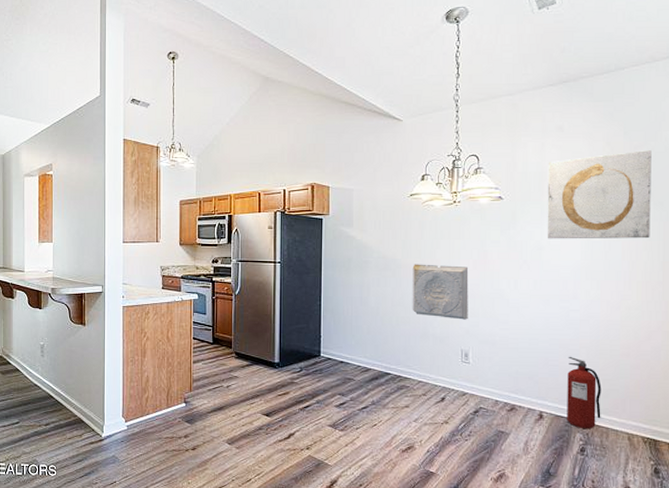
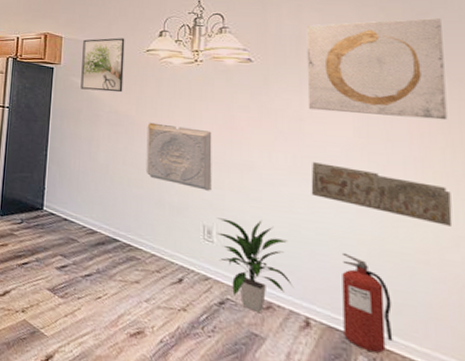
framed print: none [350,184,390,238] -> present [80,38,125,93]
indoor plant: none [473,339,532,415] -> present [217,218,294,314]
relief sculpture: none [547,285,648,324] -> present [311,162,453,227]

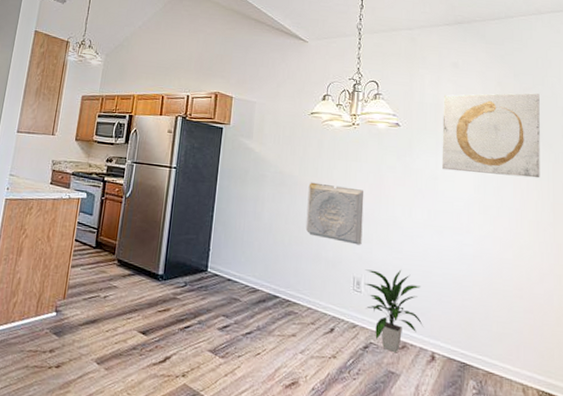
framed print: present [80,38,125,93] -> none [248,100,292,154]
relief sculpture: present [311,162,453,227] -> none [440,216,540,266]
fire extinguisher: present [341,252,393,353] -> none [459,293,495,376]

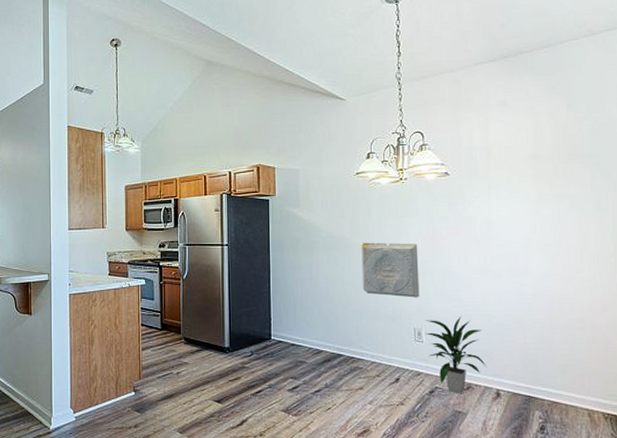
wall art: present [441,93,540,179] -> none [492,122,599,214]

